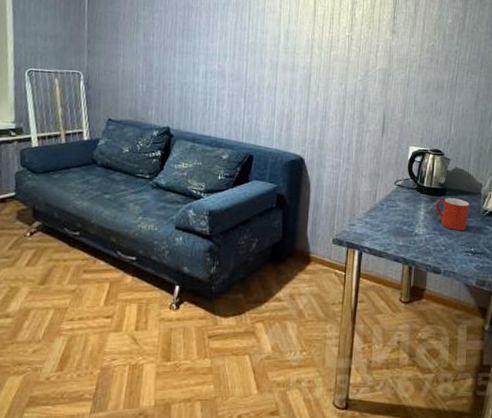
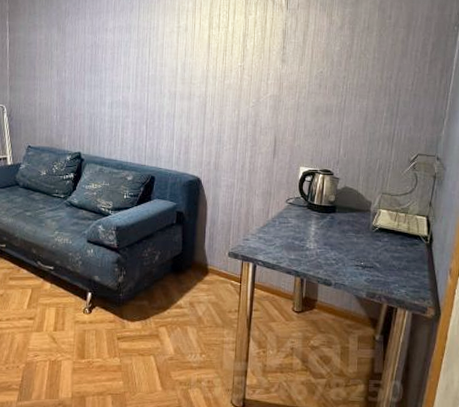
mug: present [436,198,469,230] -> none [326,215,359,245]

